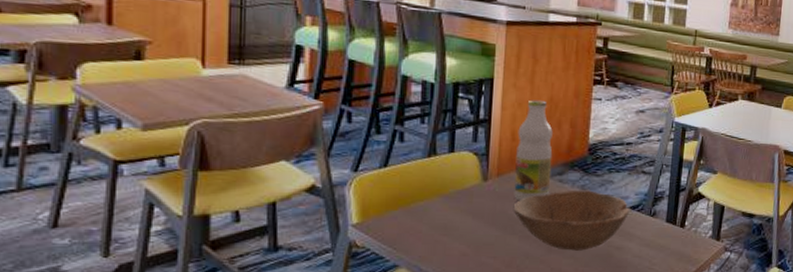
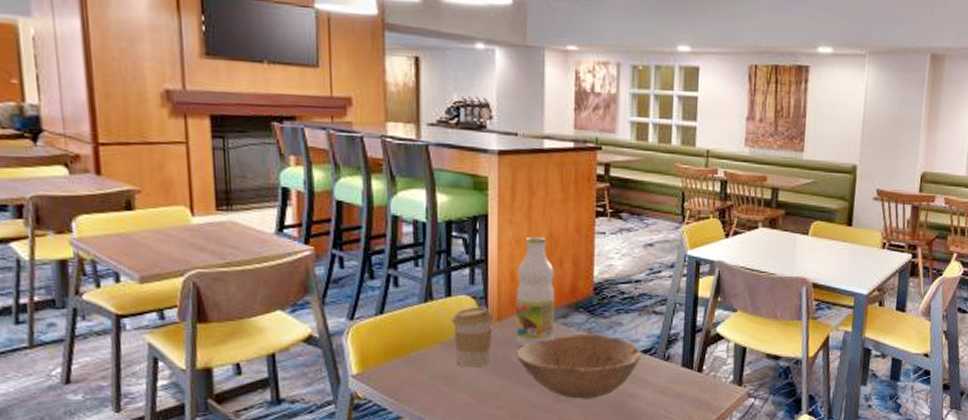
coffee cup: none [453,162,493,219] -> present [452,306,493,367]

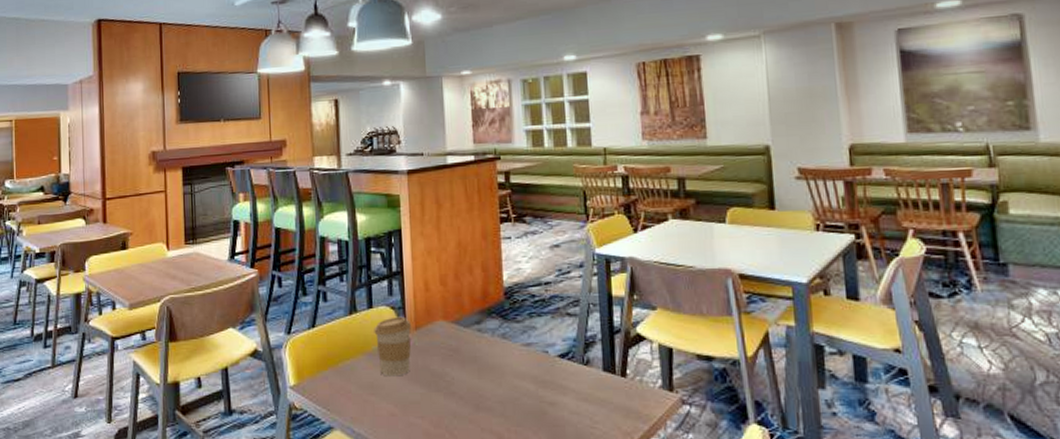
bottle: present [516,236,555,347] -> none [430,246,470,355]
bowl: present [516,333,641,399] -> none [434,338,558,408]

